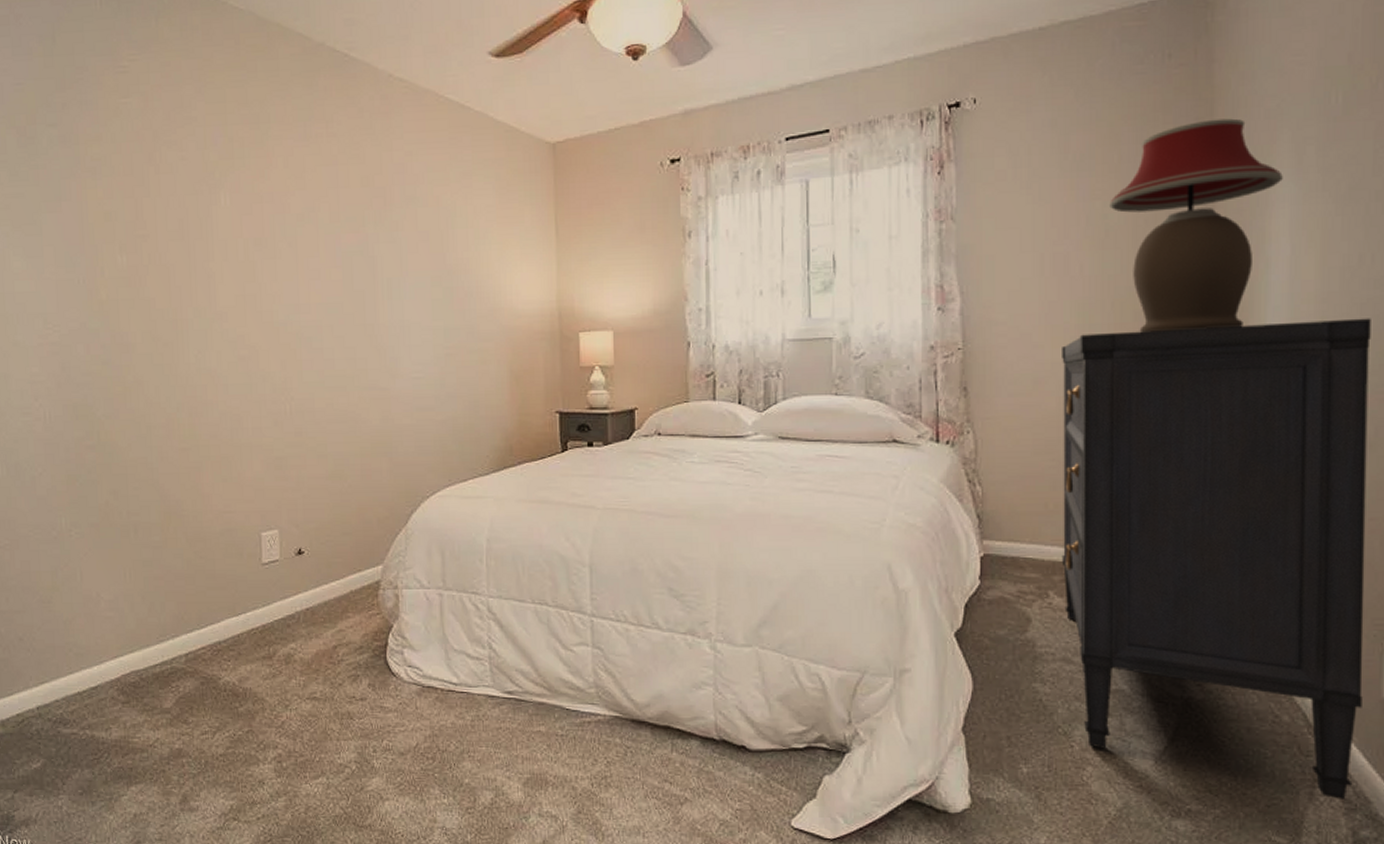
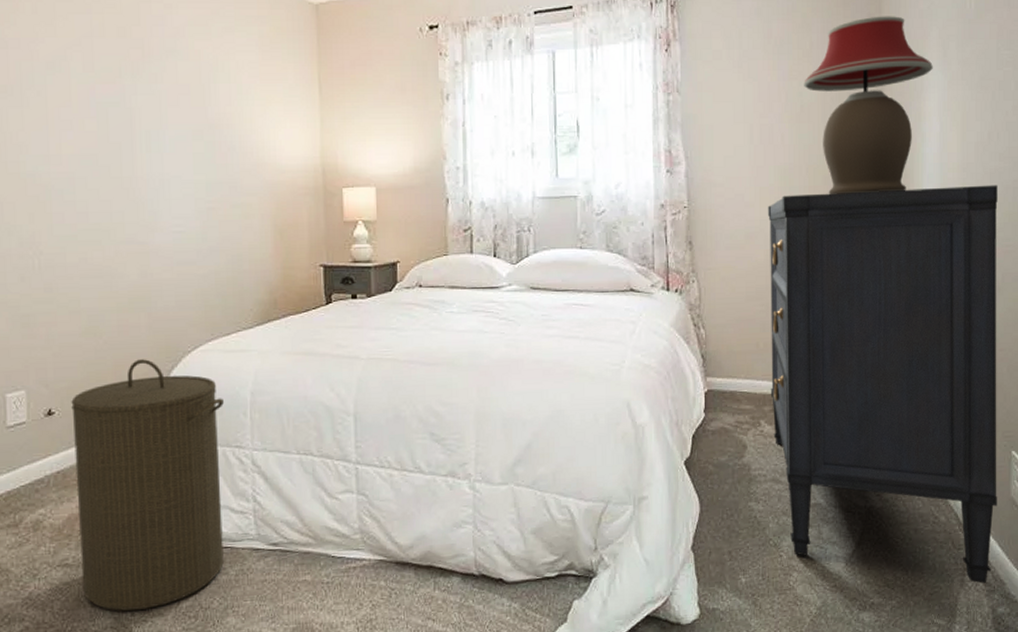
laundry hamper: none [319,503,460,747] -> present [71,359,224,611]

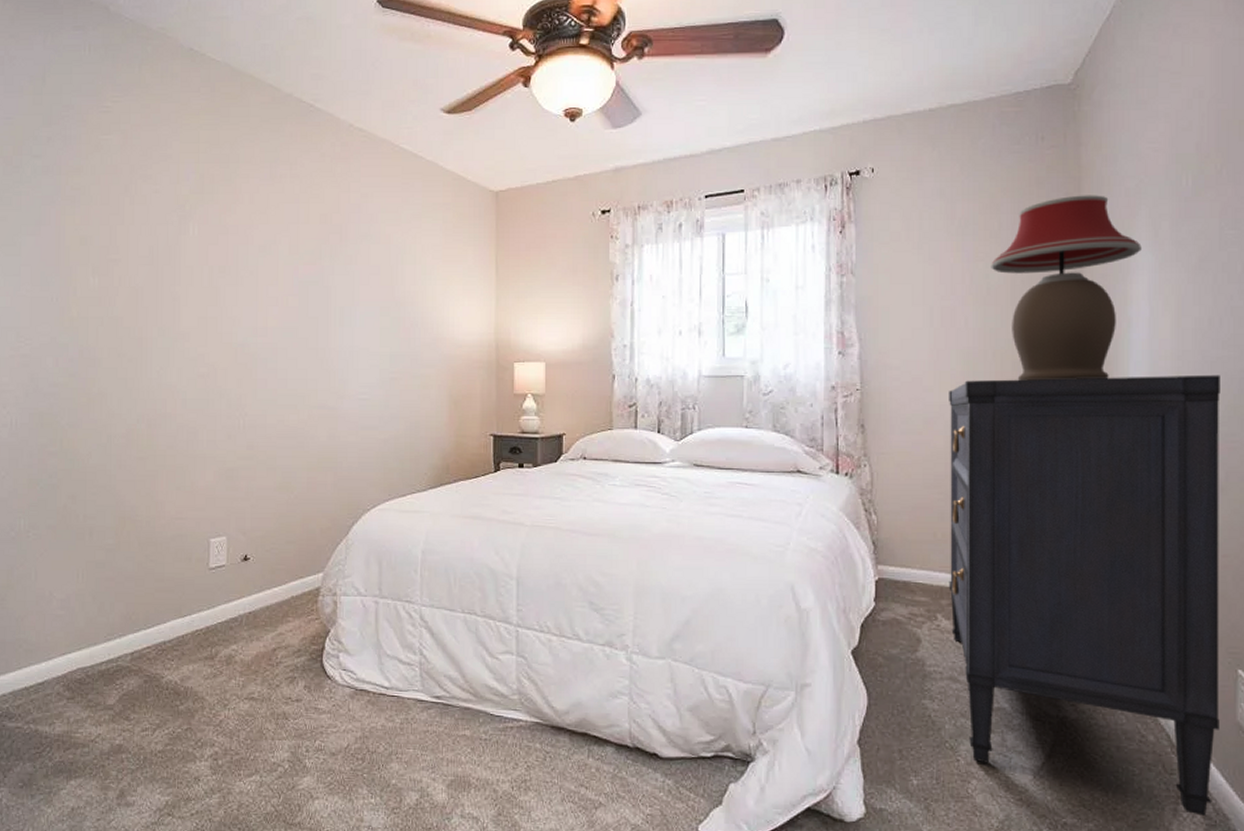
laundry hamper: present [71,359,224,611] -> none [264,514,397,747]

